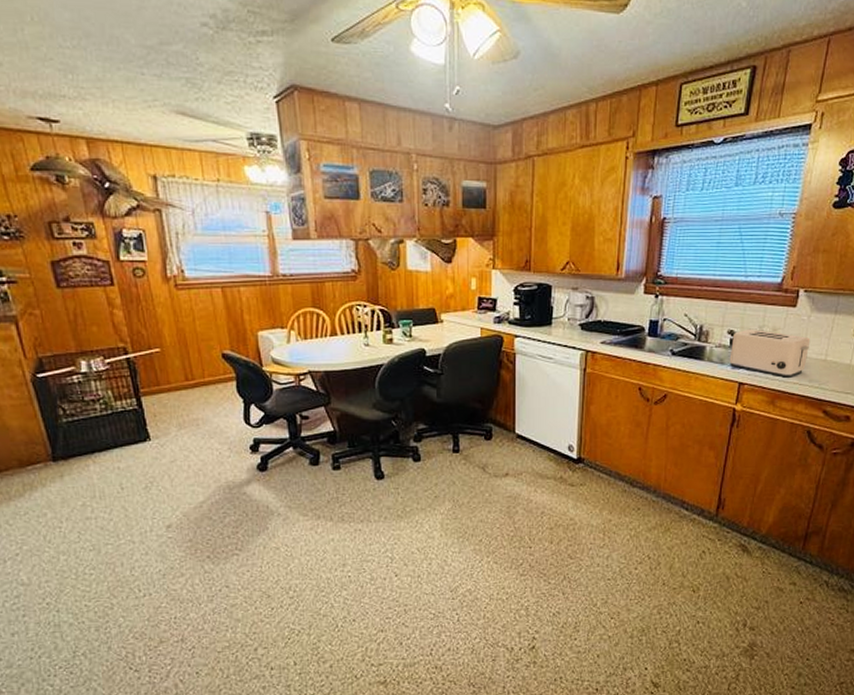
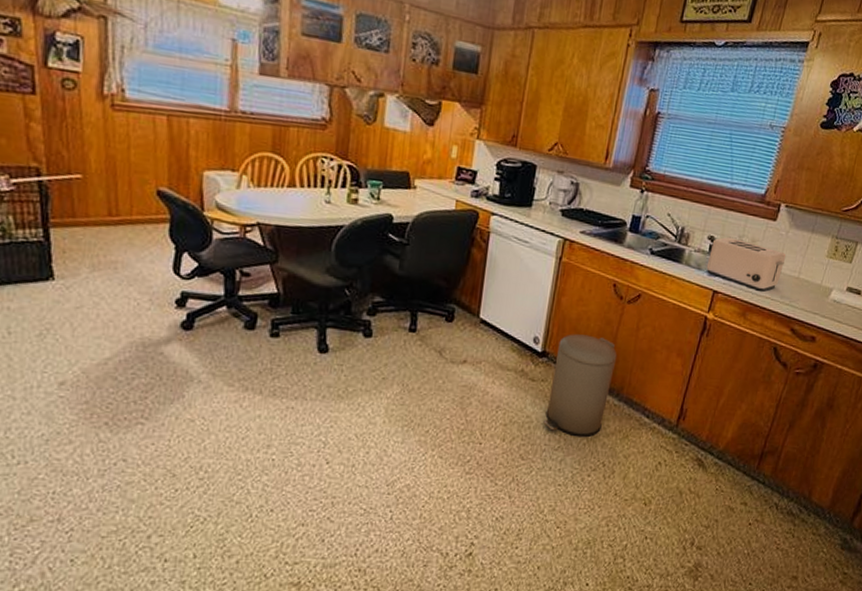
pedal bin: none [586,438,650,534] -> present [543,334,618,438]

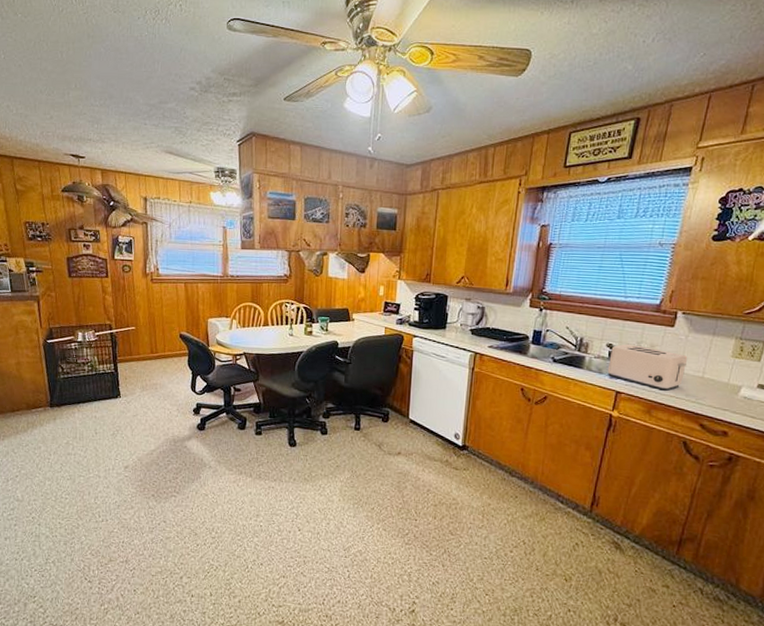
pedal bin: present [543,334,618,438] -> none [467,430,529,519]

